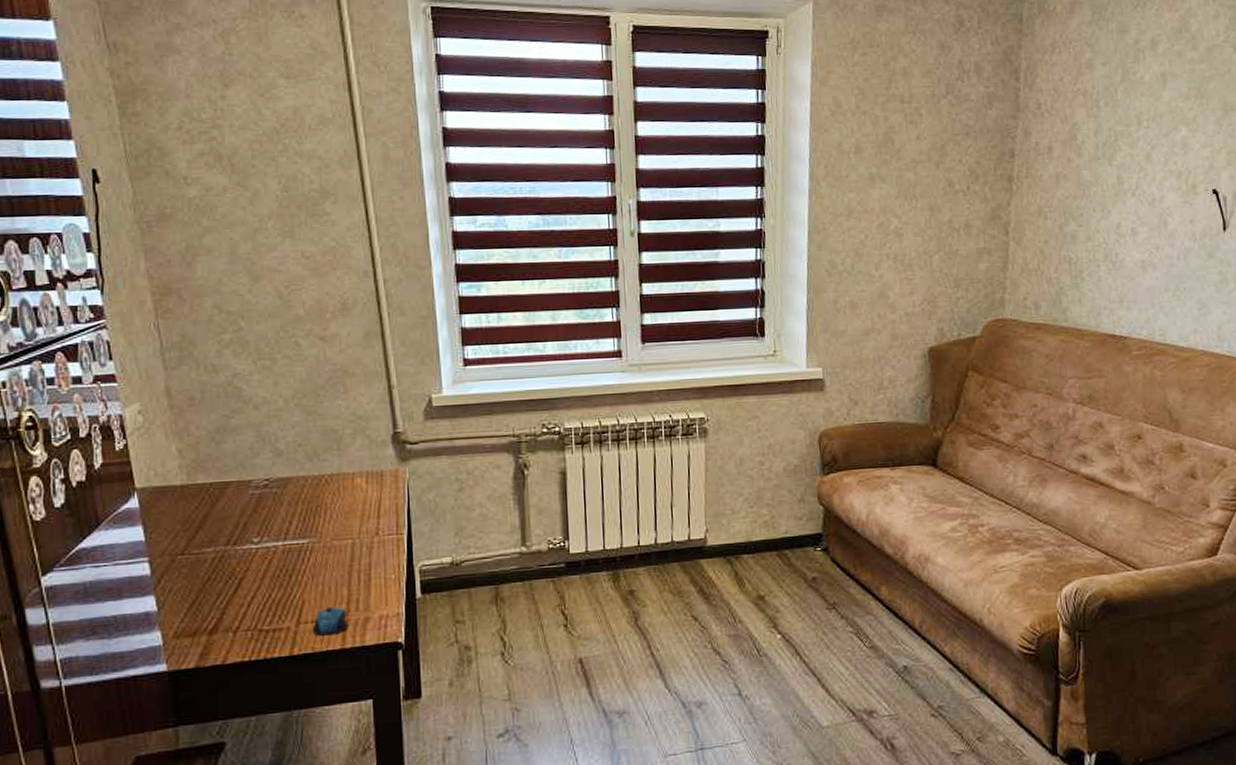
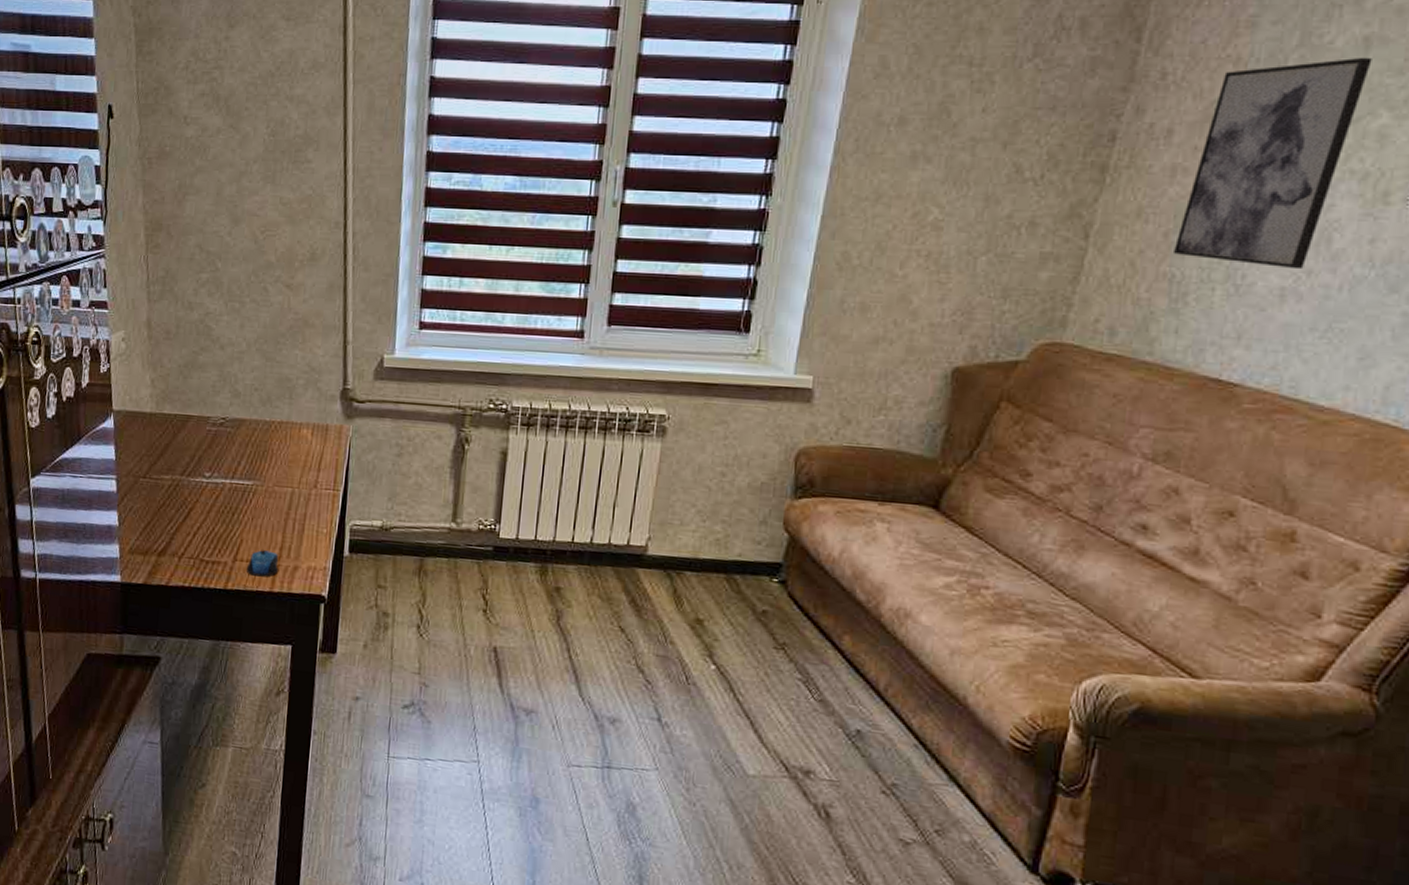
wall art: none [1067,88,1169,247] -> present [1172,57,1372,270]

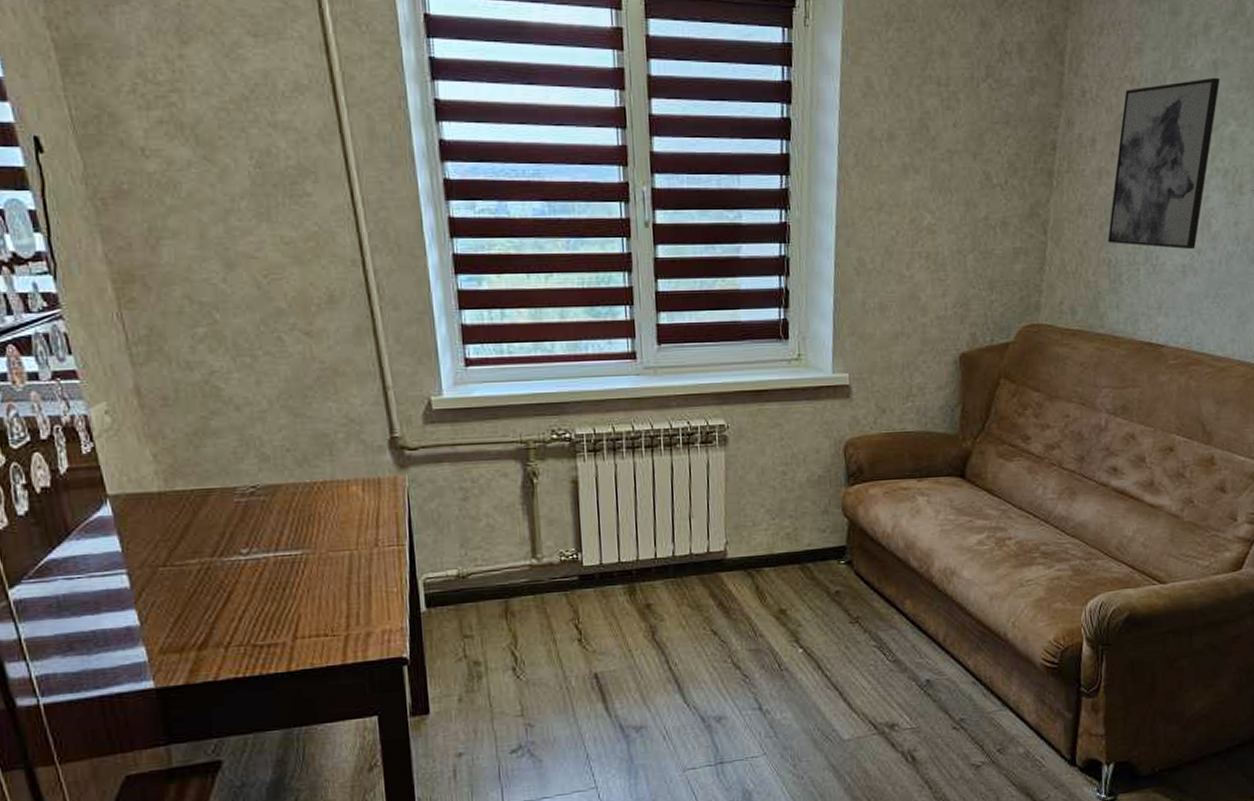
computer mouse: present [246,550,279,577] -> none [310,621,348,651]

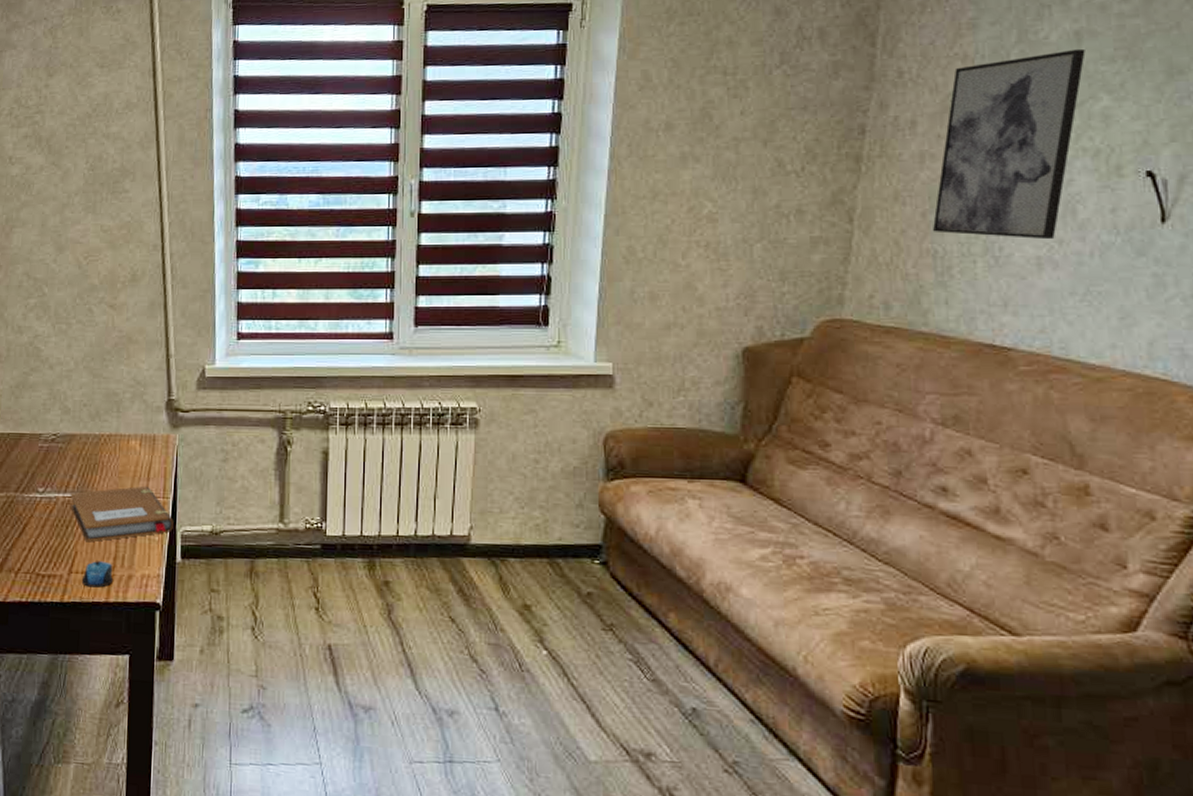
notebook: none [283,534,413,604] -> present [70,485,174,543]
computer mouse: none [310,621,348,651] -> present [81,561,113,588]

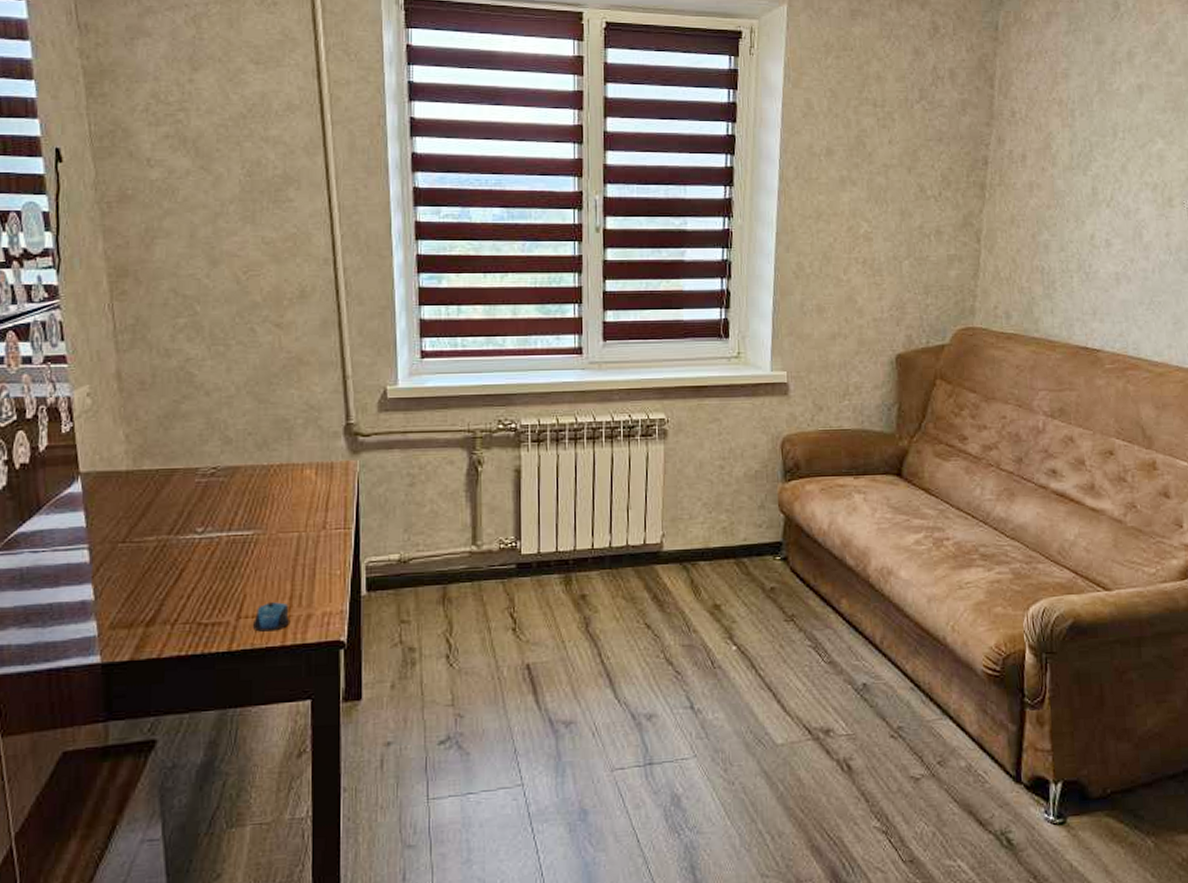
notebook: present [70,485,174,543] -> none [235,517,357,583]
wall art: present [932,48,1086,240] -> none [1040,99,1146,259]

